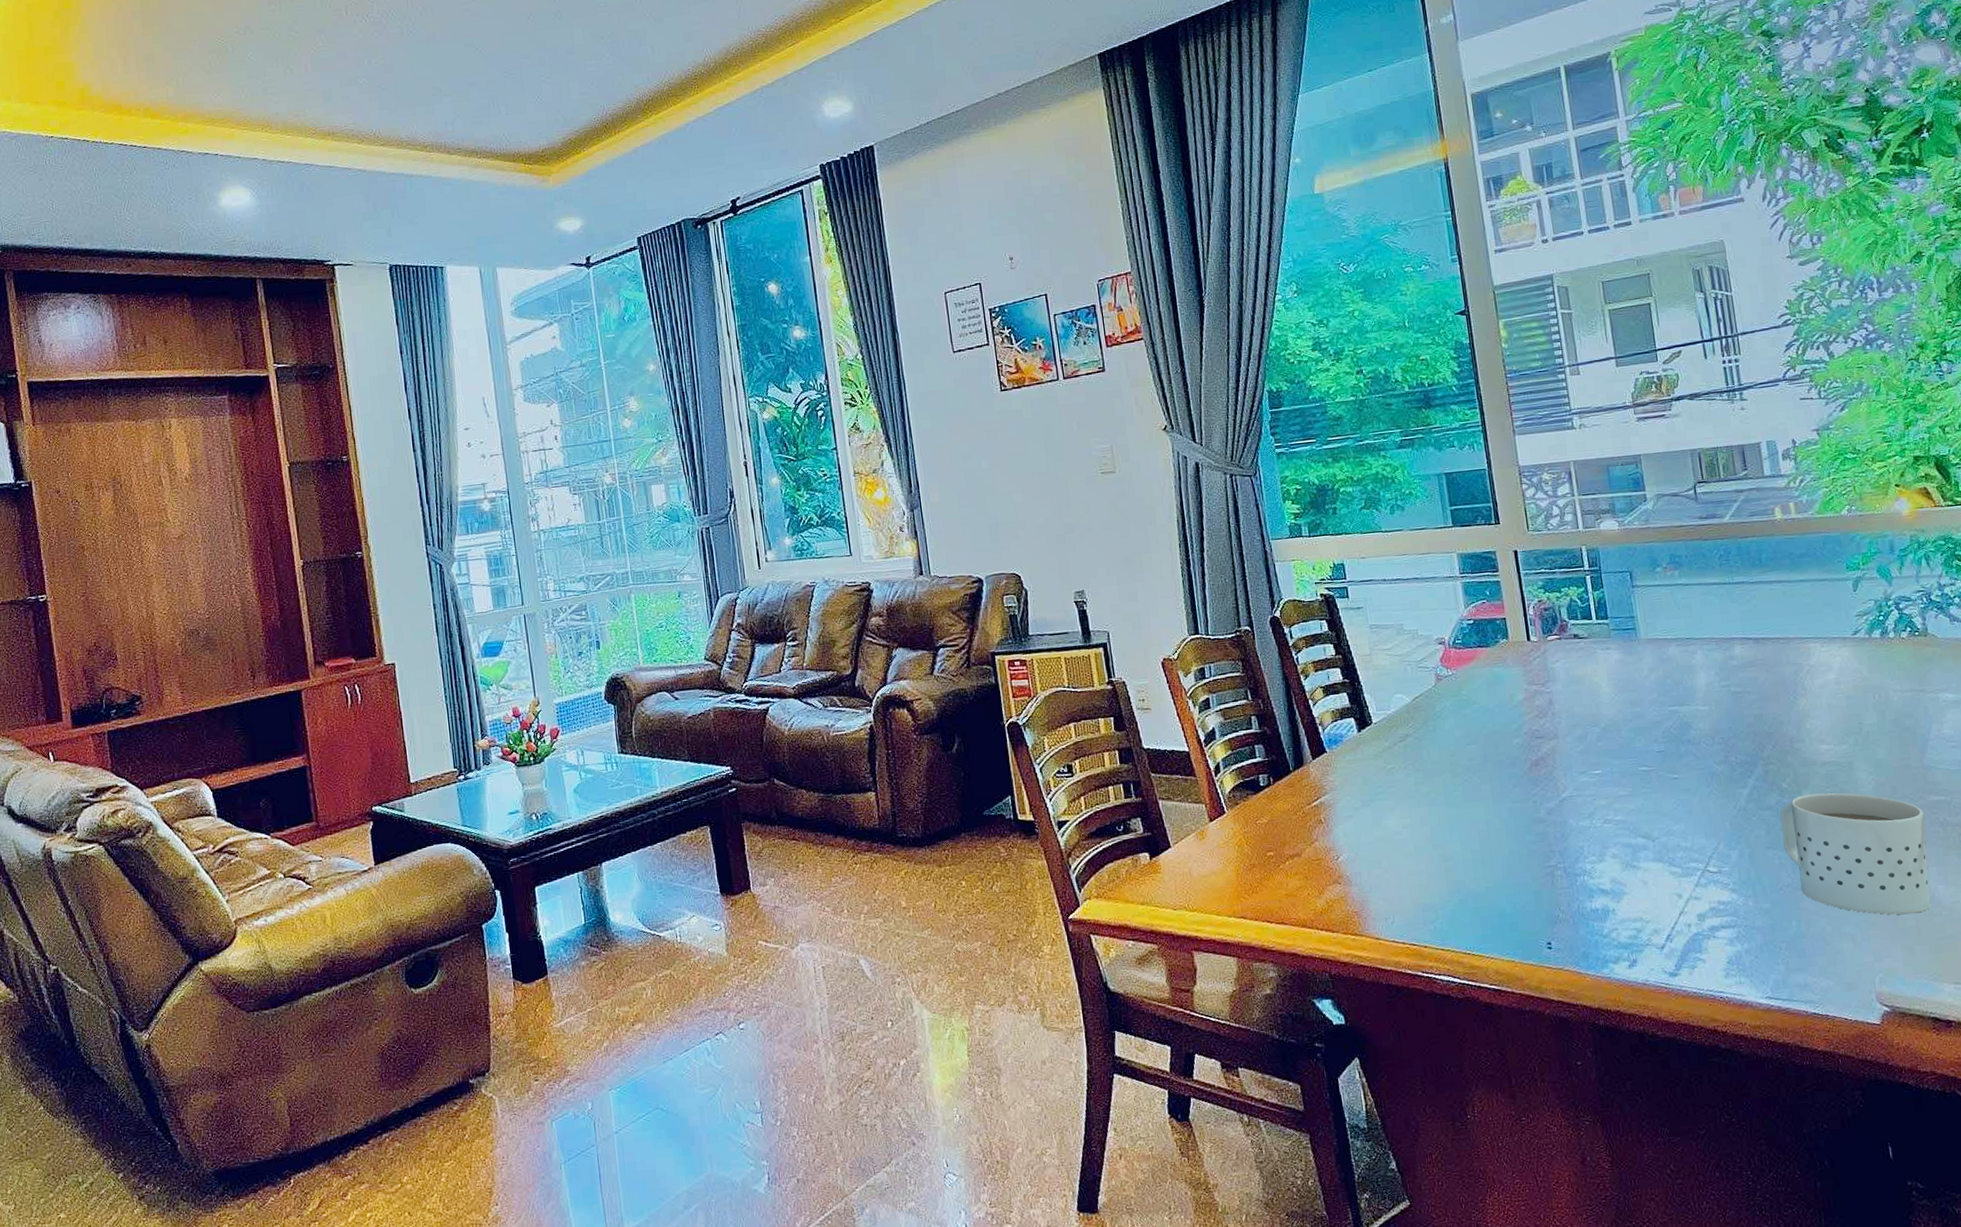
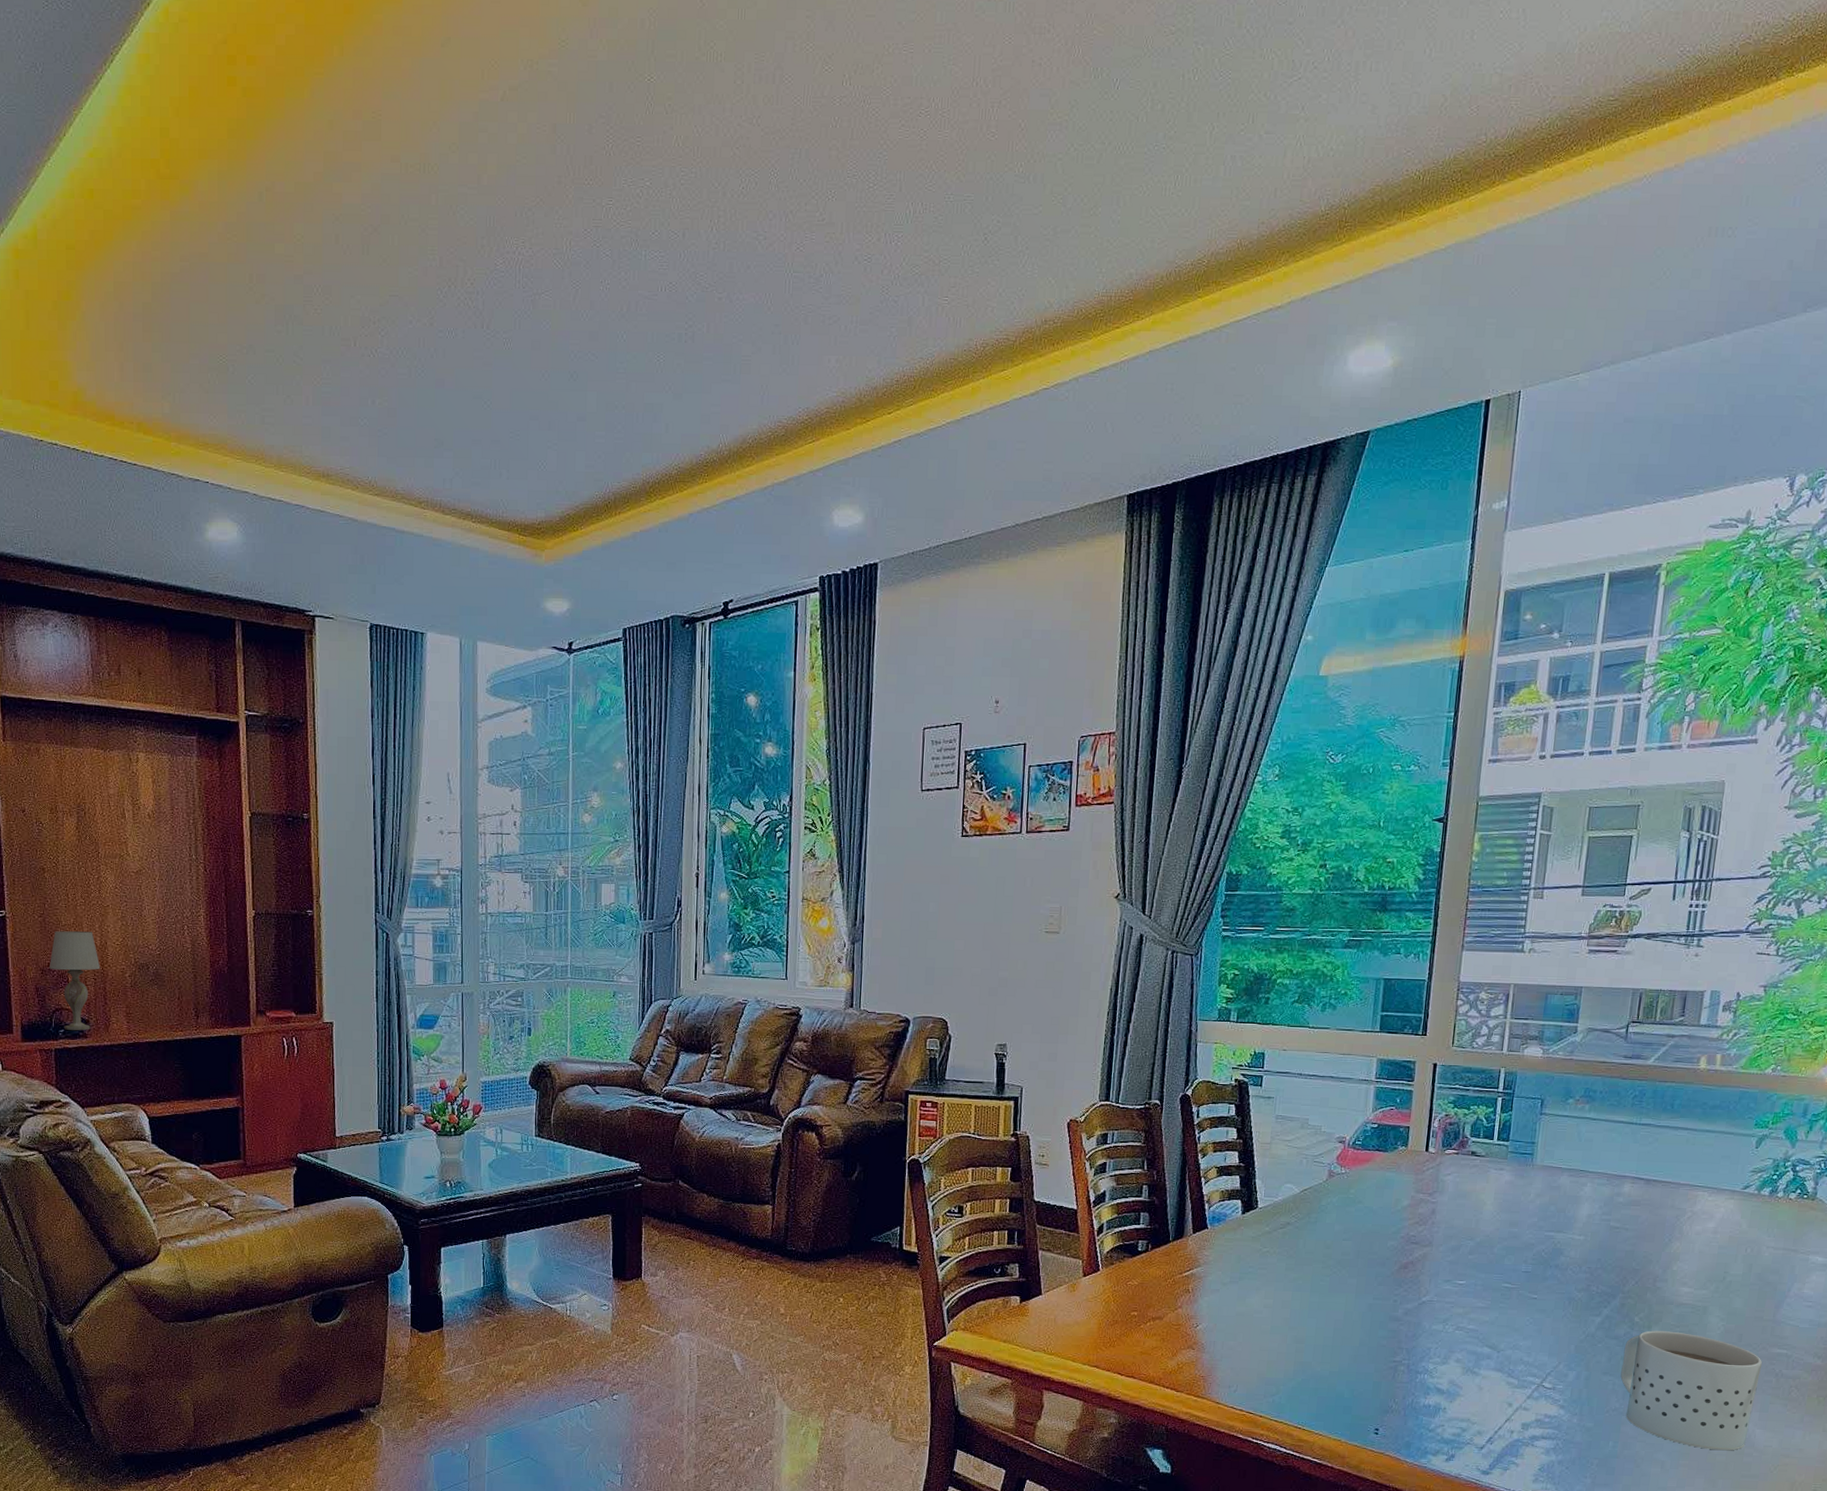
table lamp: none [96,604,149,710] -> present [49,931,101,1031]

